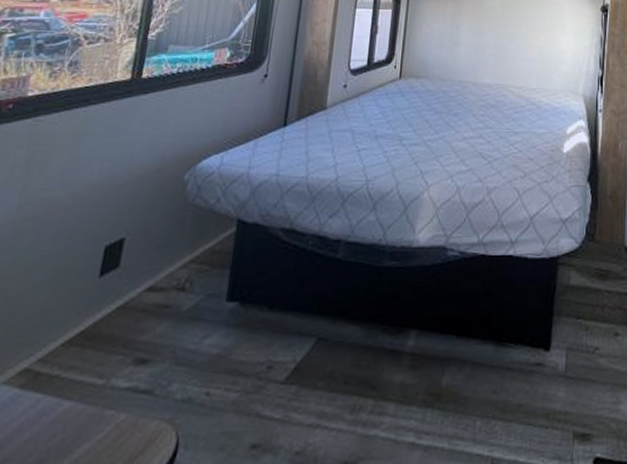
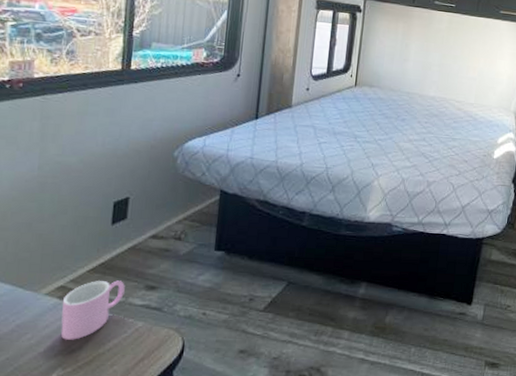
cup: none [15,354,108,450] -> present [60,280,125,340]

